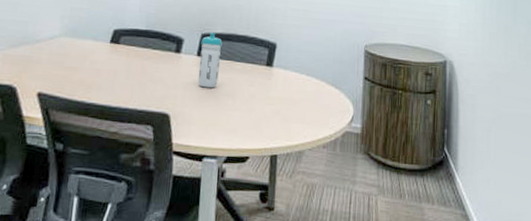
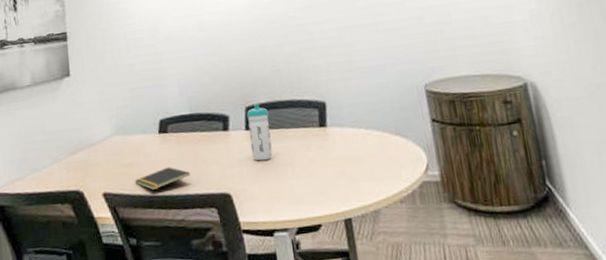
notepad: none [74,78,134,99] -> present [134,167,190,191]

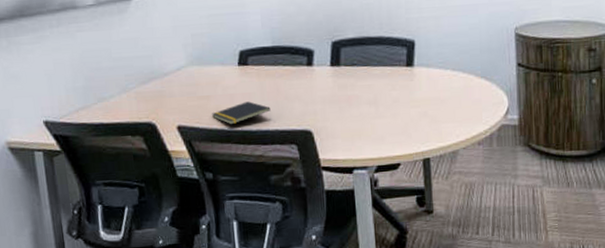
water bottle: present [246,103,273,161] -> none [332,38,357,99]

